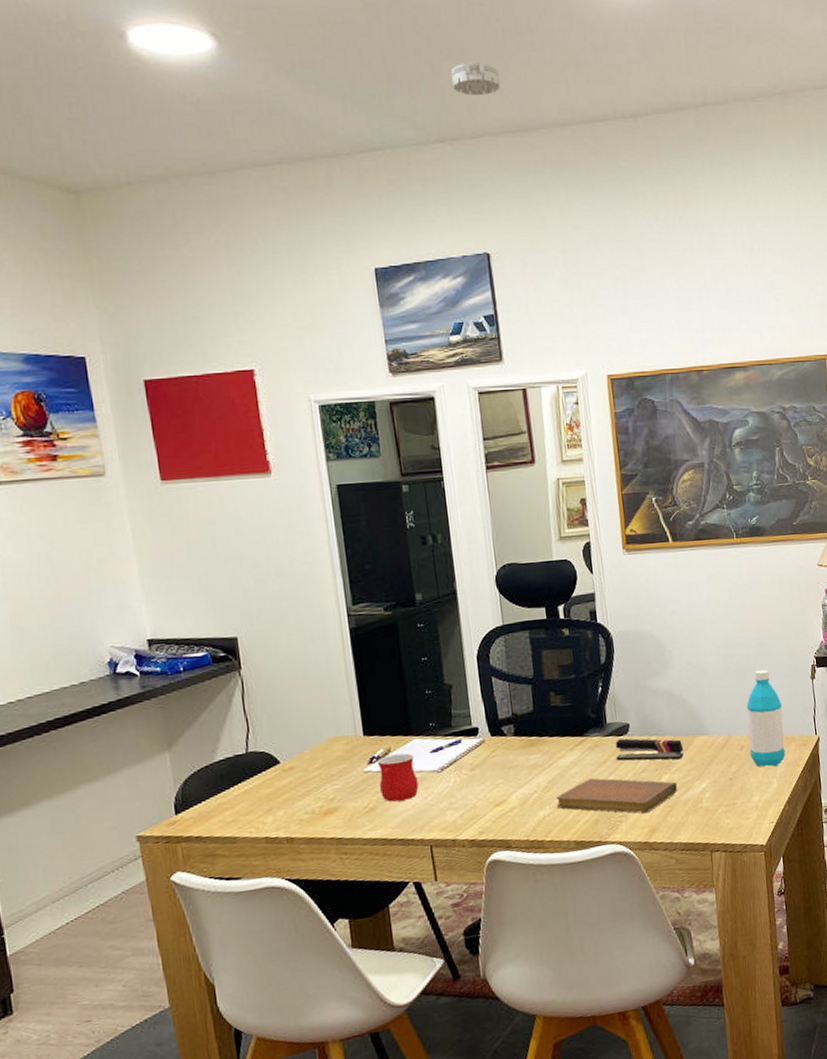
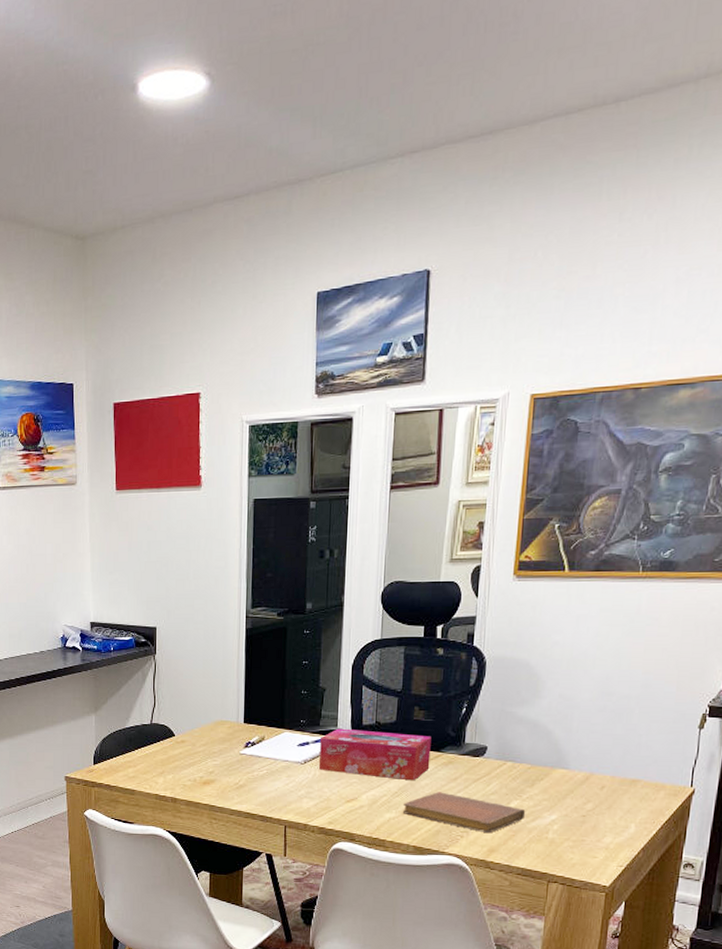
mug: present [377,753,419,802] -> none [251,743,283,783]
smoke detector: present [450,61,500,96] -> none [422,62,474,102]
tissue box: none [455,721,576,776] -> present [319,728,431,781]
stapler: present [615,738,684,761] -> none [468,760,540,788]
water bottle: present [746,669,786,767] -> none [610,711,659,812]

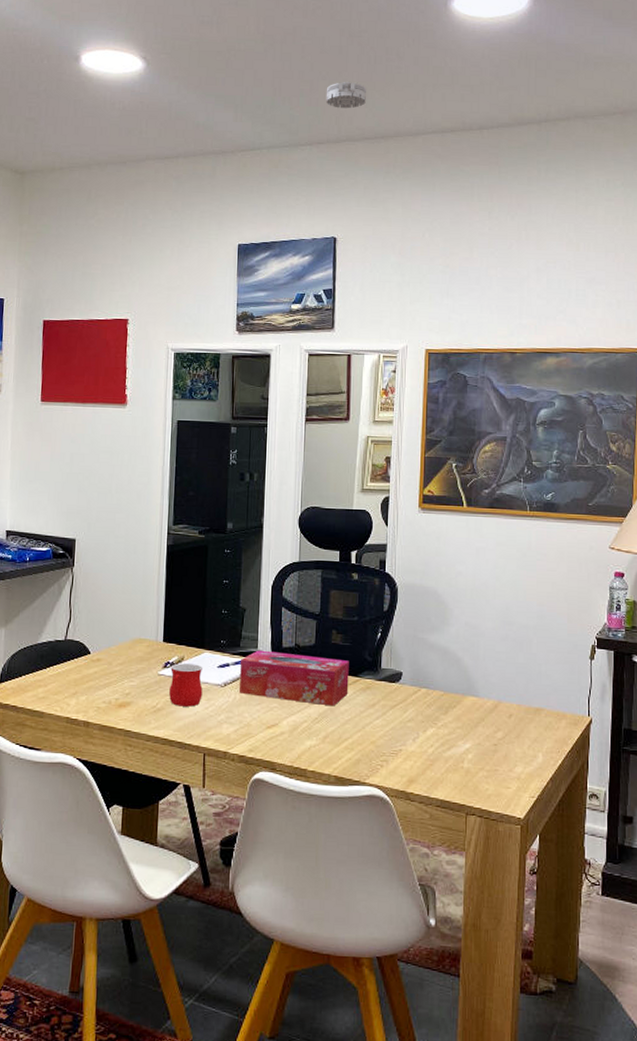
mug: none [251,743,283,783] -> present [169,663,203,707]
notebook: present [403,792,526,834] -> none [324,718,442,763]
smoke detector: none [422,62,474,102] -> present [326,81,367,109]

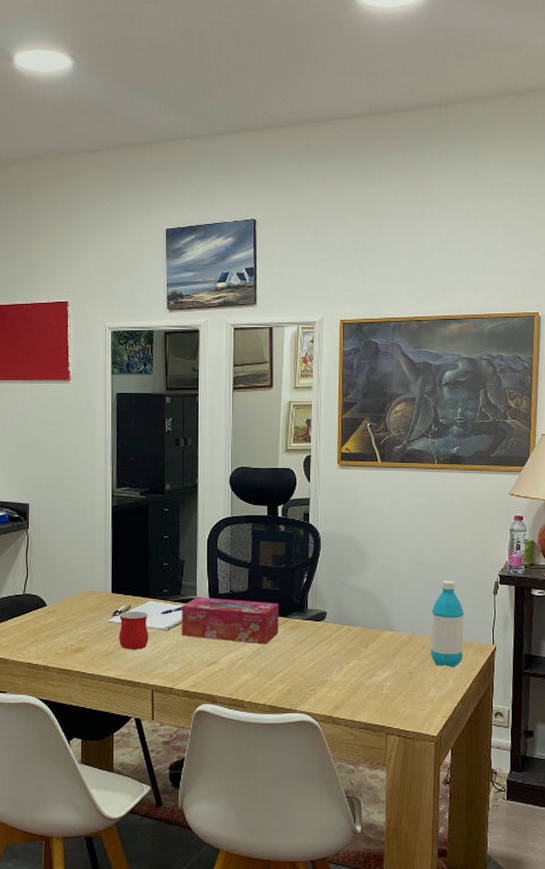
smoke detector: present [326,81,367,109] -> none [242,72,280,98]
water bottle: none [518,641,557,741] -> present [431,580,465,668]

